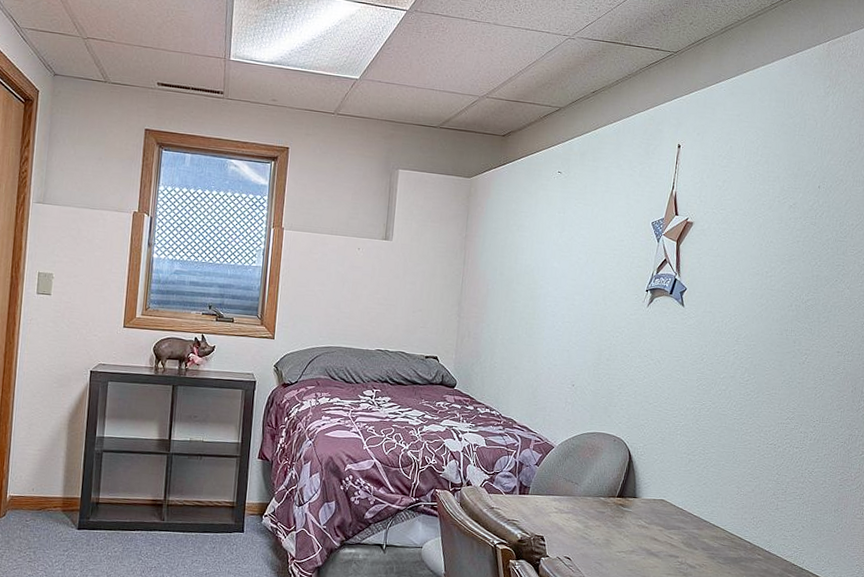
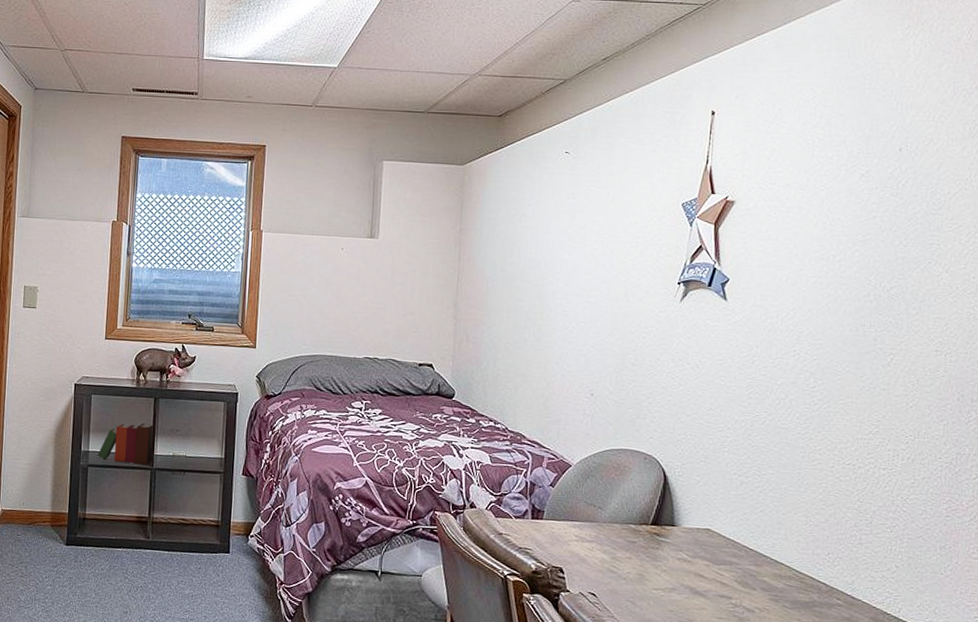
books: none [112,410,174,450] -> present [97,423,156,465]

